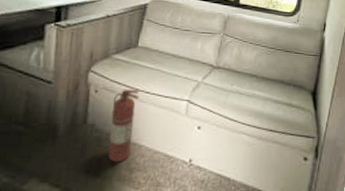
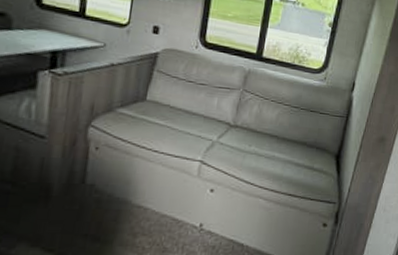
fire extinguisher: present [107,88,140,163] -> none [108,146,147,226]

